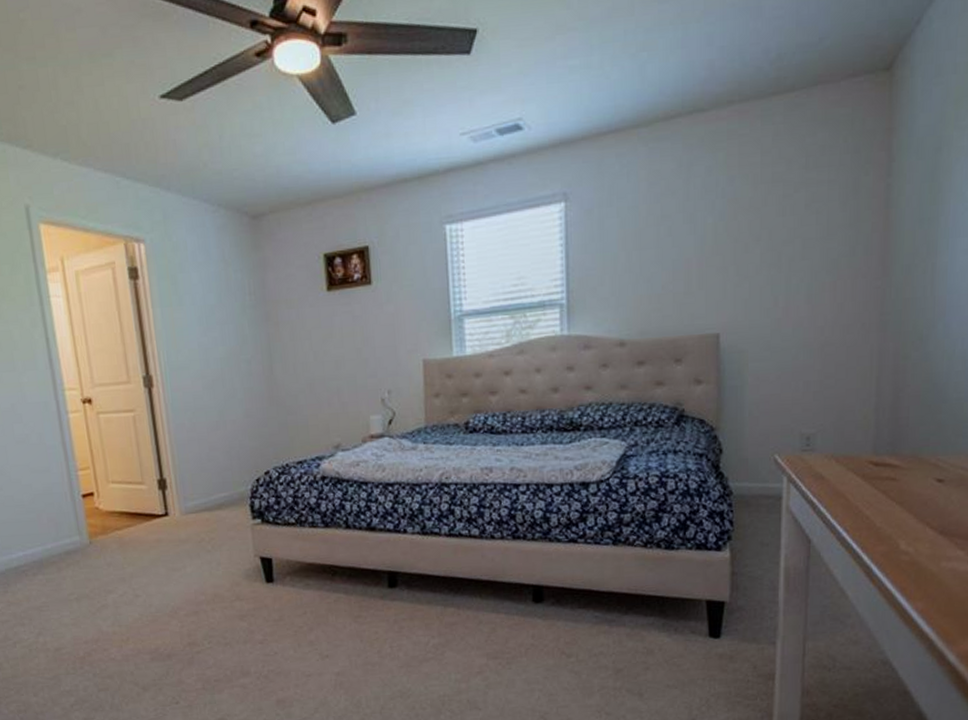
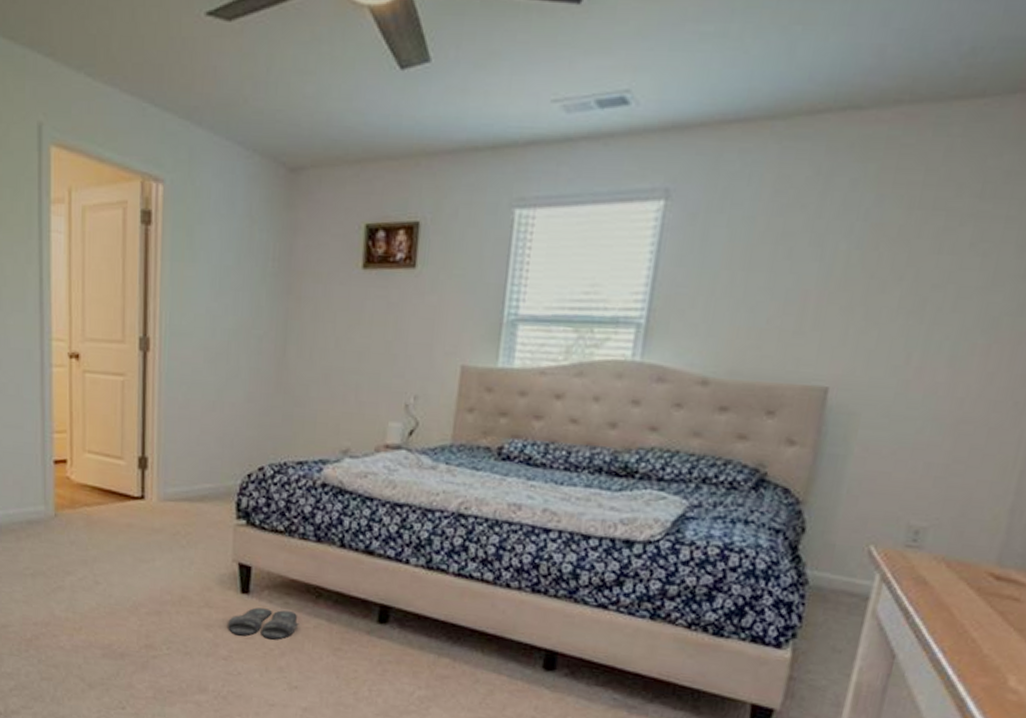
slippers: none [259,591,321,620] -> present [228,607,299,640]

